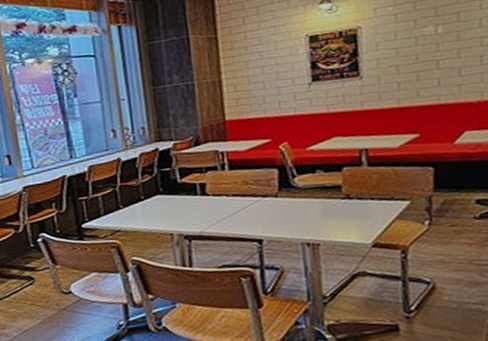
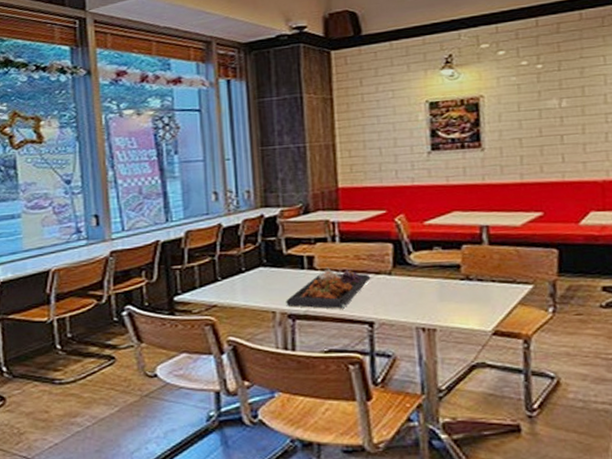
food tray: none [182,192,259,230] -> present [286,267,371,309]

